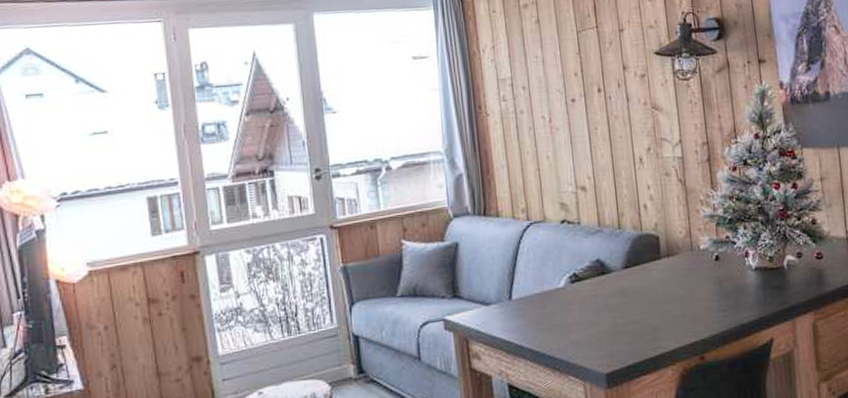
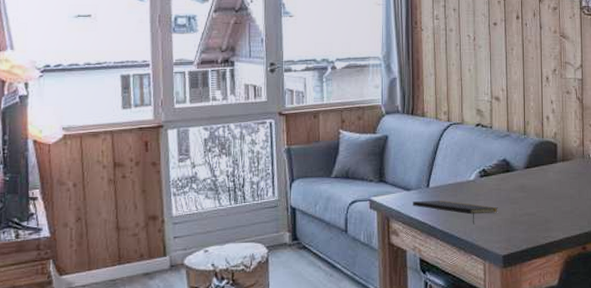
notepad: none [494,314,596,339] -> present [413,201,498,224]

